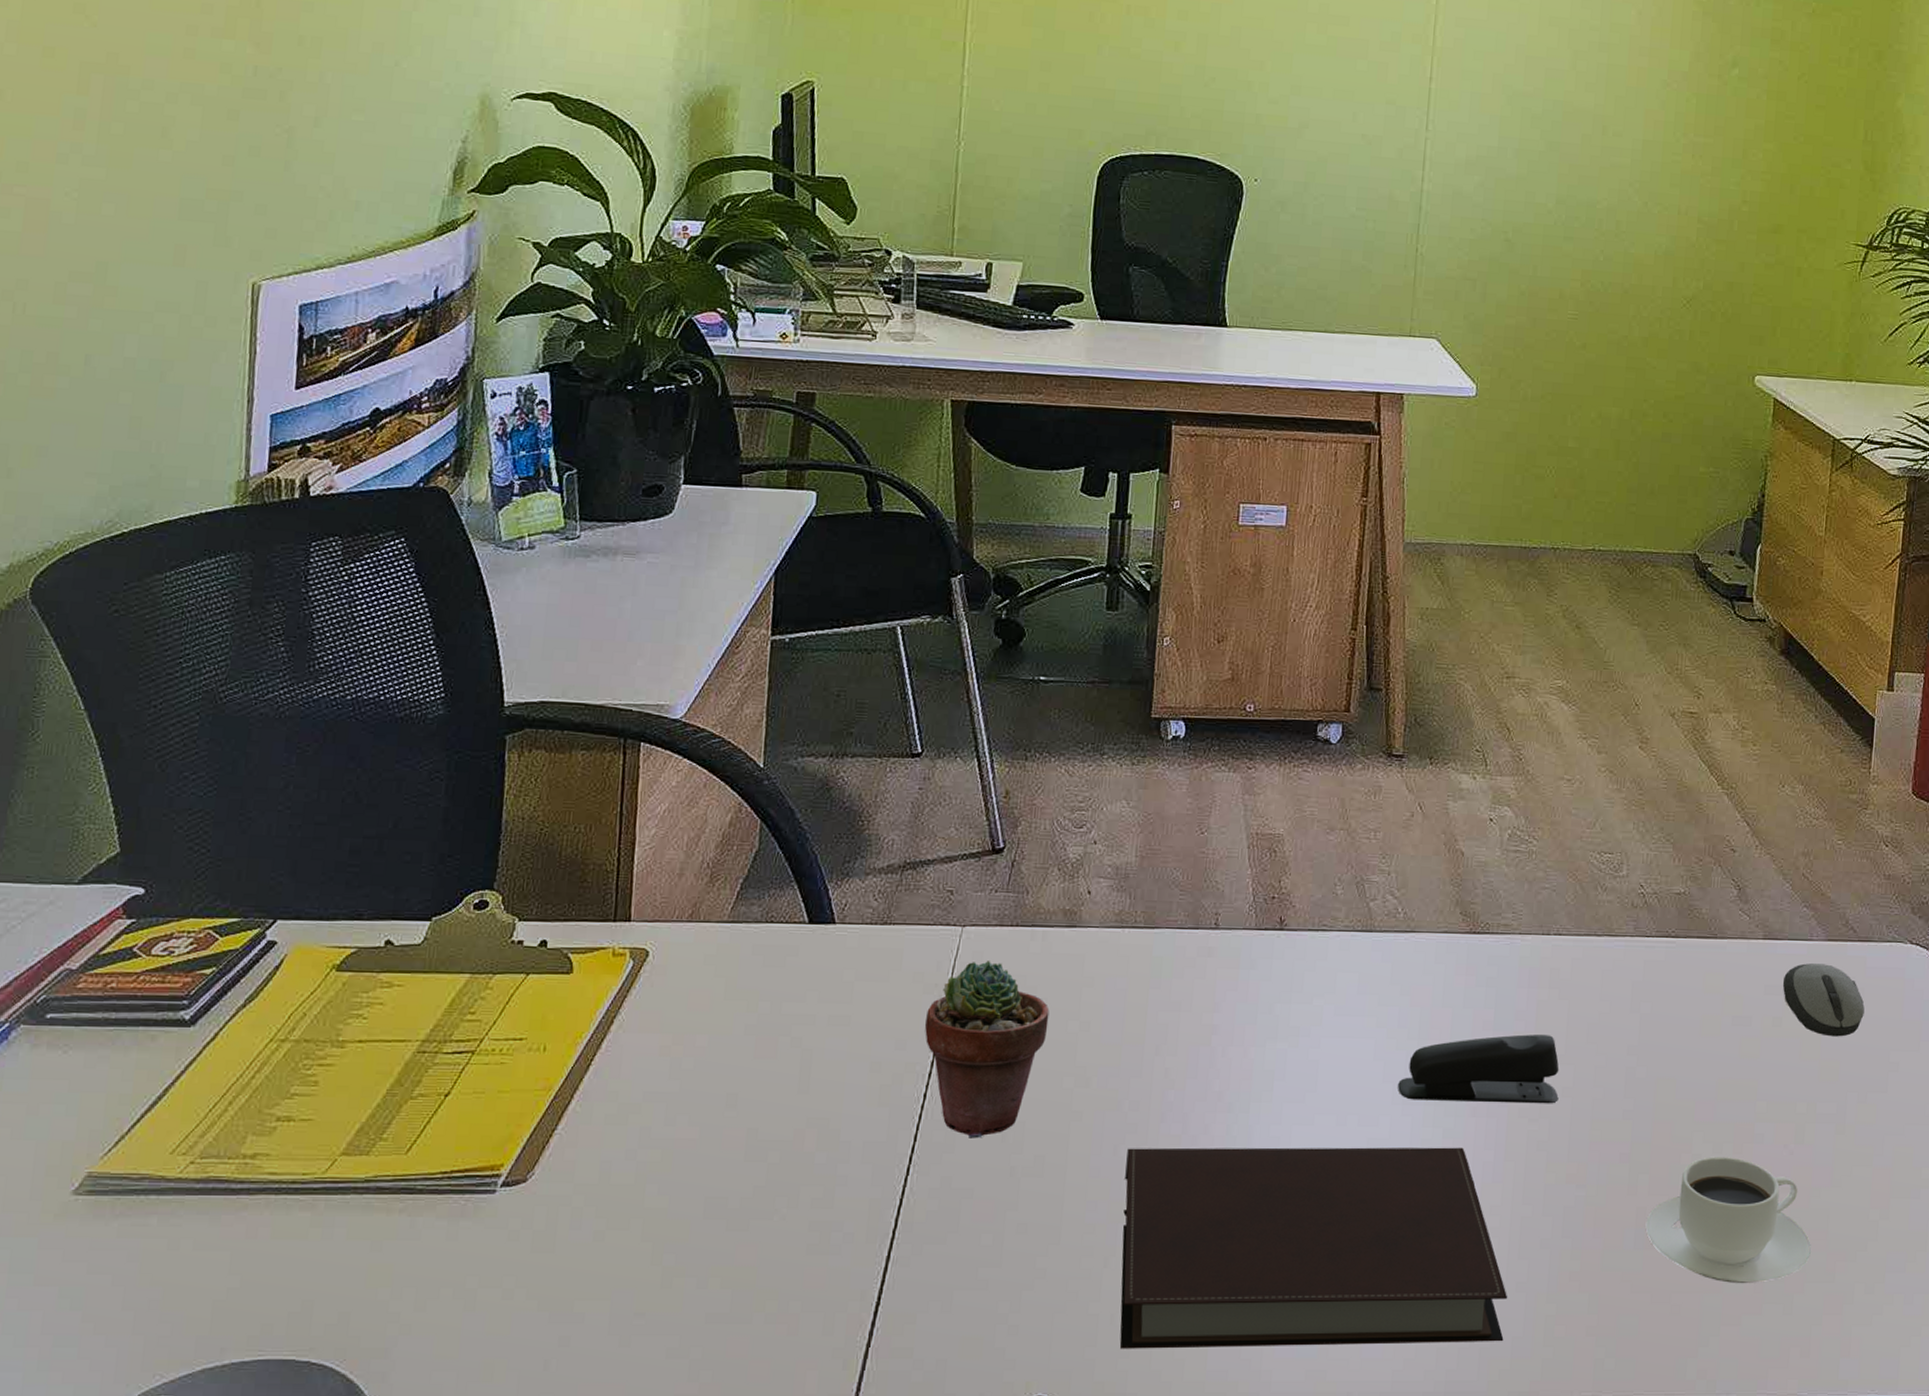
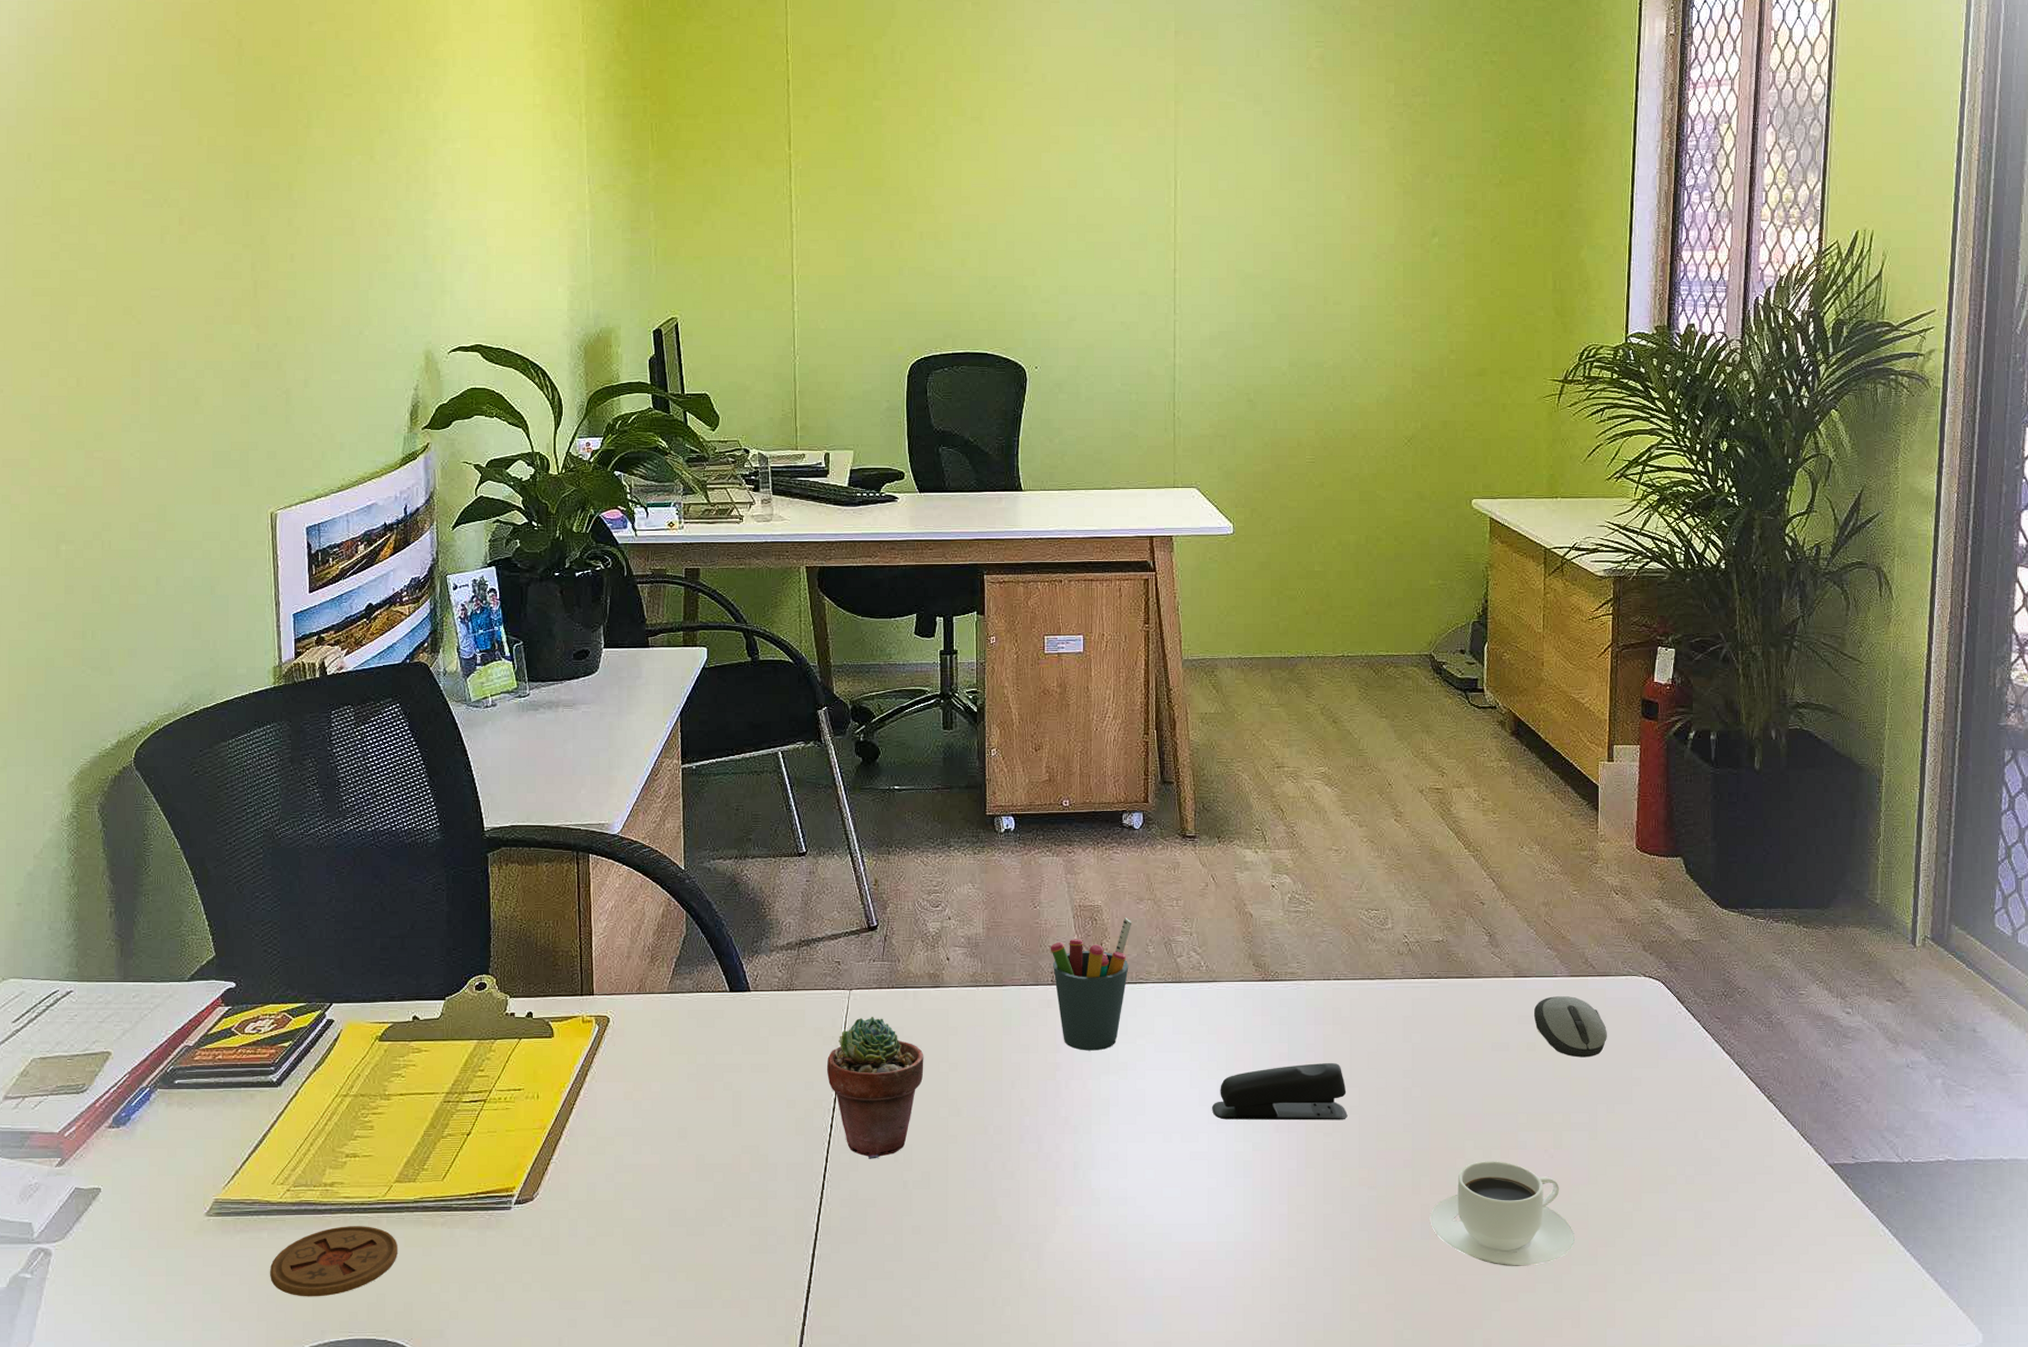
coaster: none [155,1211,337,1304] -> present [270,1226,397,1297]
notebook: present [1119,1147,1508,1349] -> none [995,1158,1318,1325]
pen holder: none [1216,850,1319,1012] -> present [1050,917,1132,1051]

